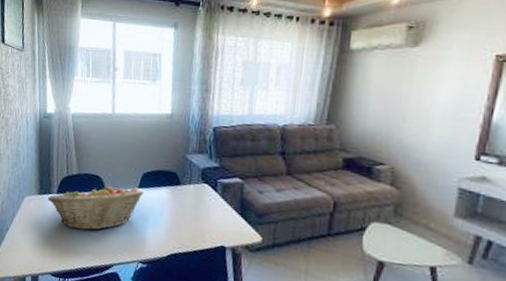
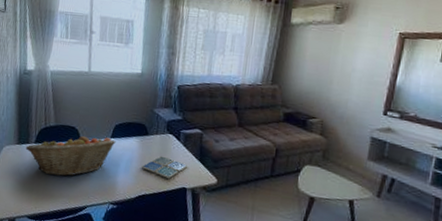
drink coaster: none [172,209,227,235] -> present [141,156,188,179]

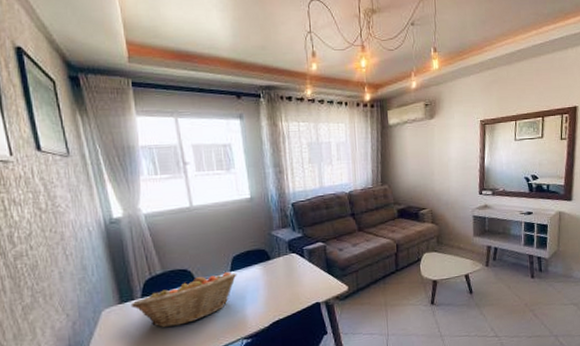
drink coaster: present [141,156,188,179] -> none [269,277,318,298]

